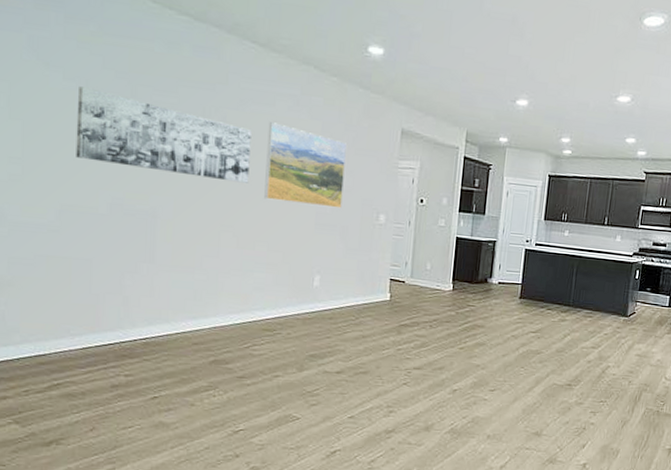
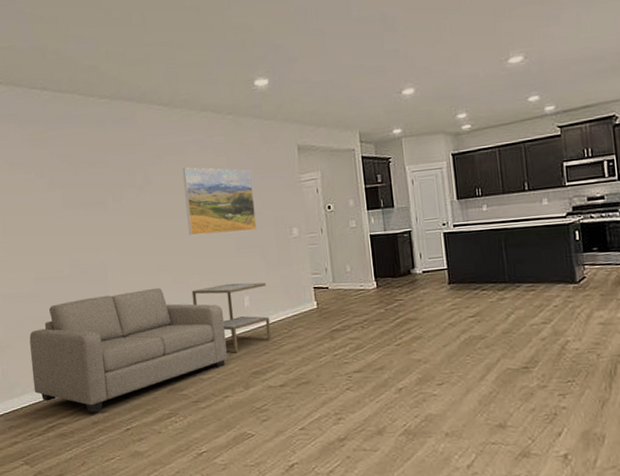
sofa: none [39,245,289,375] -> present [29,287,227,413]
wall art: present [76,86,252,183] -> none [36,175,174,234]
side table: none [255,258,341,333] -> present [191,282,272,353]

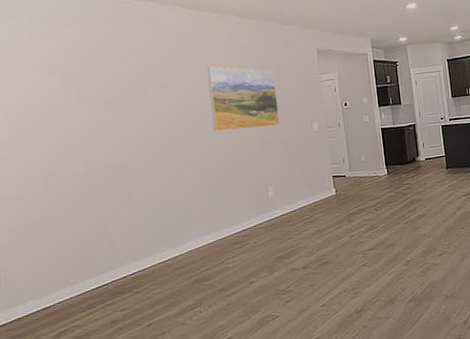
sofa: present [29,287,227,413] -> none [38,182,252,312]
side table: present [191,282,272,353] -> none [216,173,295,241]

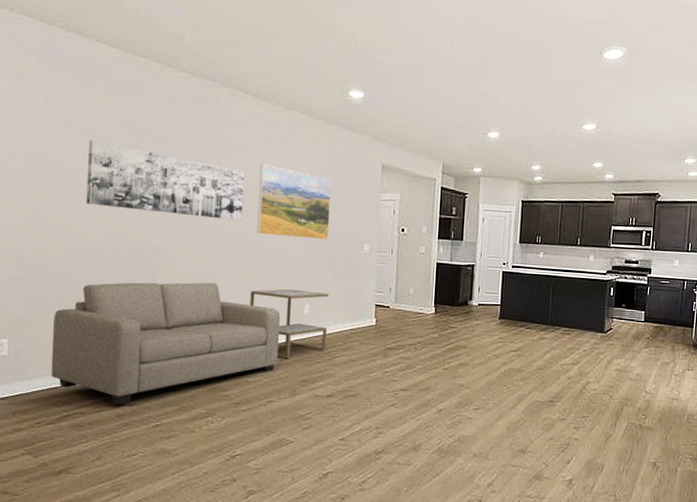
sofa: none [38,182,252,312] -> present [51,282,281,405]
wall art: none [47,72,199,132] -> present [86,140,244,221]
side table: none [216,173,295,241] -> present [249,289,329,359]

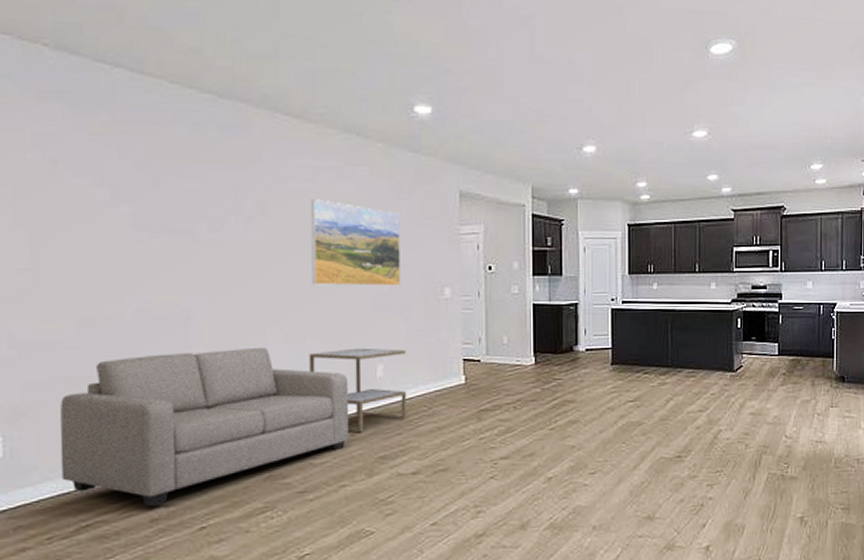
wall art: present [86,140,244,221] -> none [91,182,293,270]

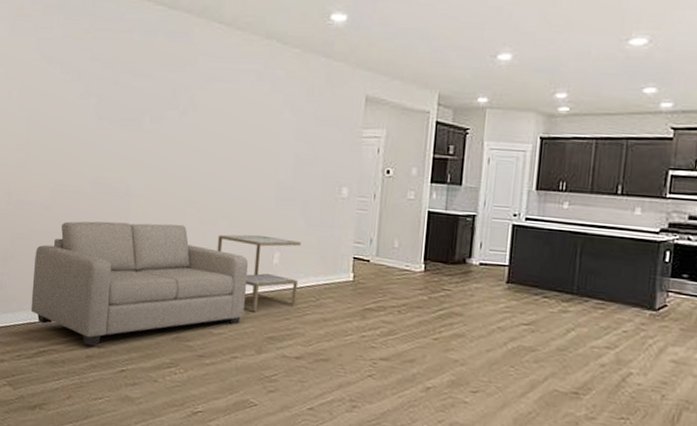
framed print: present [310,199,401,286] -> none [227,98,308,182]

